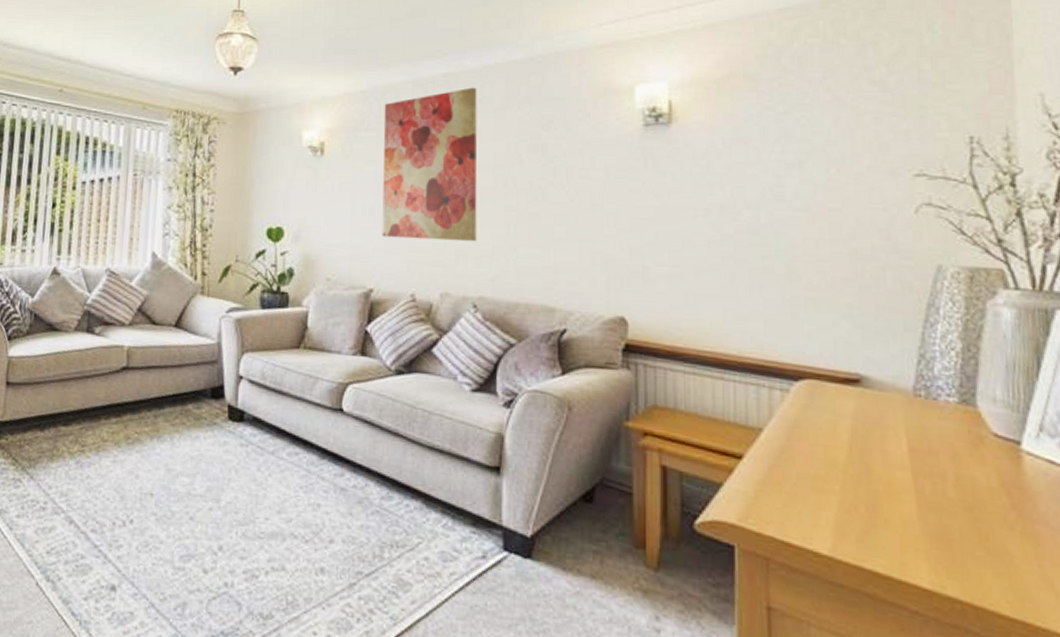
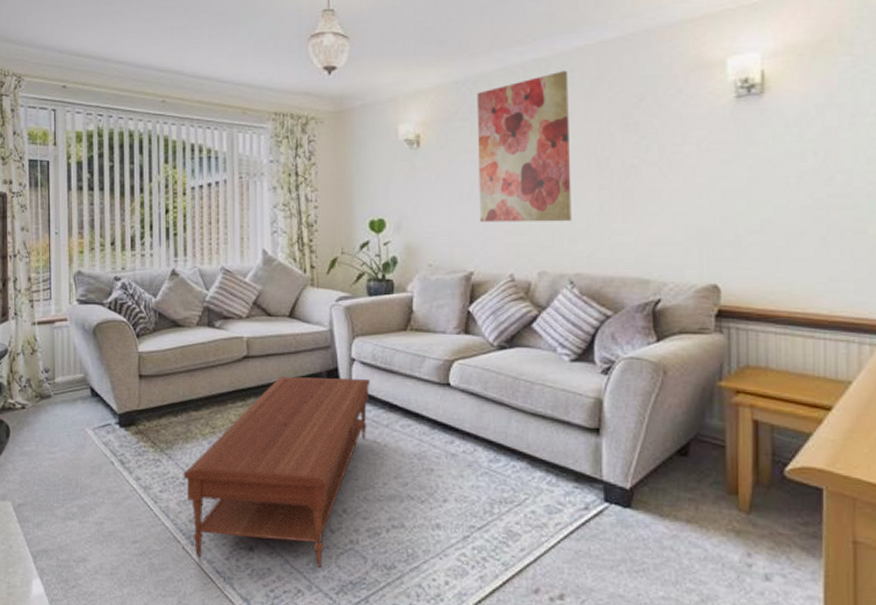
coffee table: none [45,392,258,614] -> present [184,377,371,568]

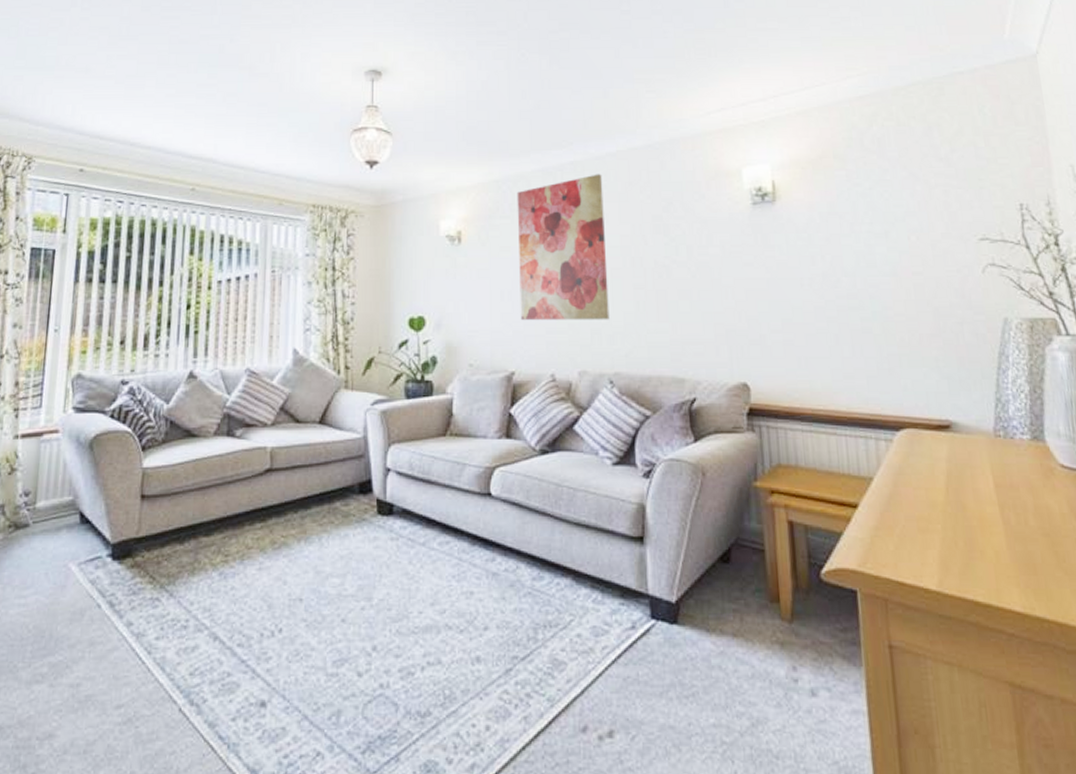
coffee table: present [184,377,371,568] -> none [186,492,407,722]

